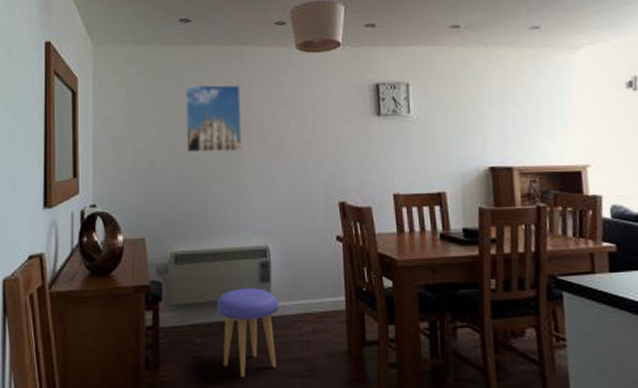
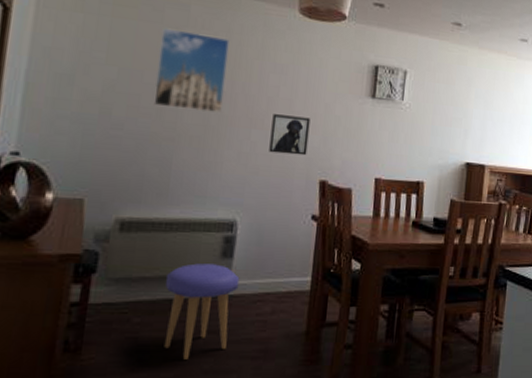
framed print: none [286,144,323,181] -> present [269,114,311,156]

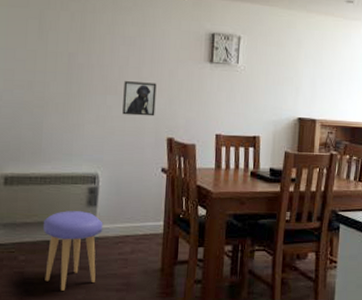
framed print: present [153,27,230,114] -> none [25,11,84,83]

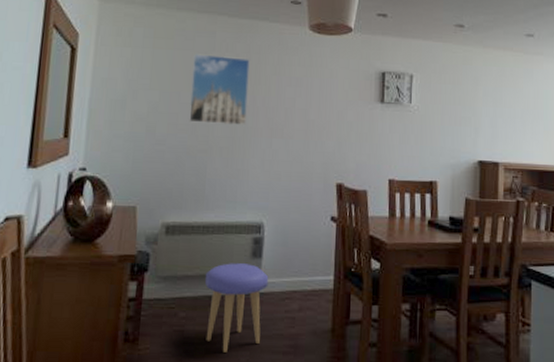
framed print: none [25,11,84,83] -> present [189,54,250,126]
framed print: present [122,81,157,116] -> none [289,123,325,161]

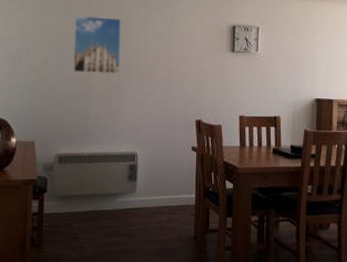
stool: present [204,263,269,352] -> none [91,185,143,254]

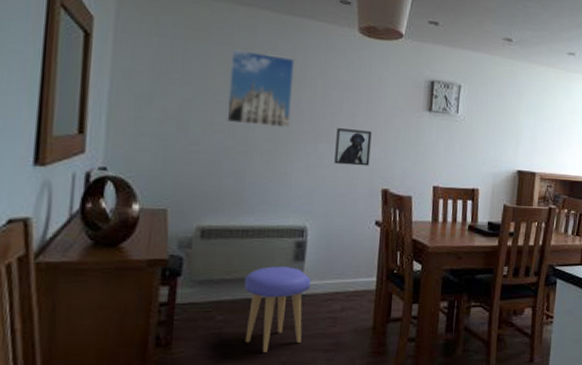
stool: none [91,185,143,254] -> present [243,266,311,352]
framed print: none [156,71,185,101] -> present [334,128,372,166]

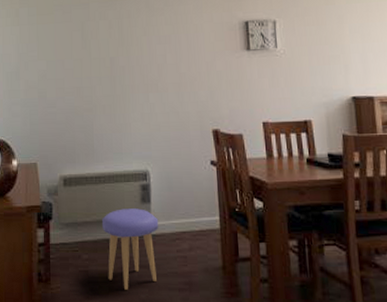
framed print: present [226,49,295,129] -> none [71,23,124,86]
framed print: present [334,128,372,166] -> none [164,77,198,111]

